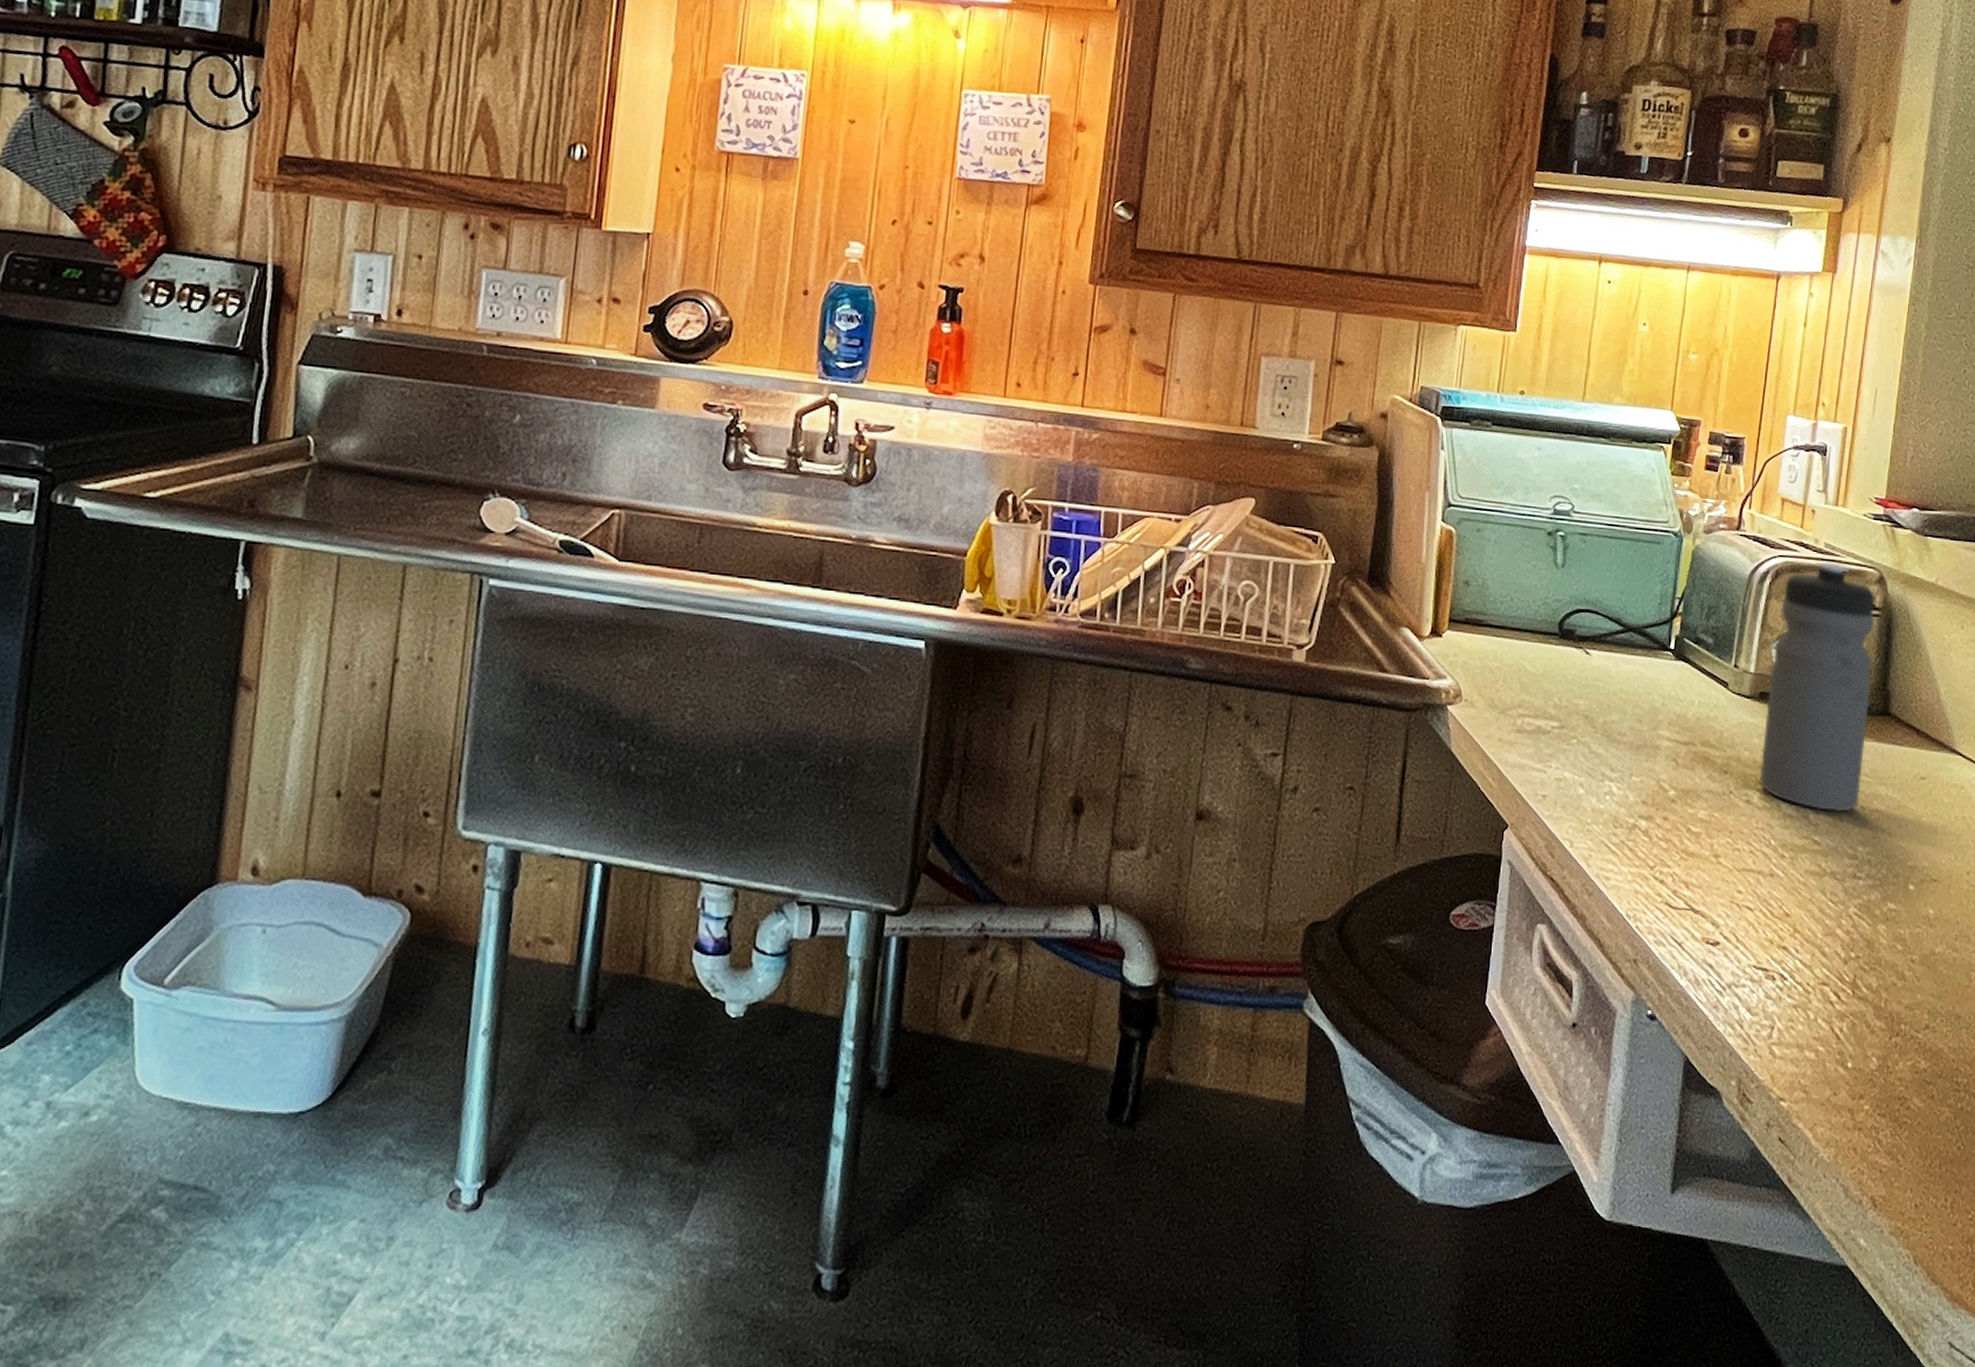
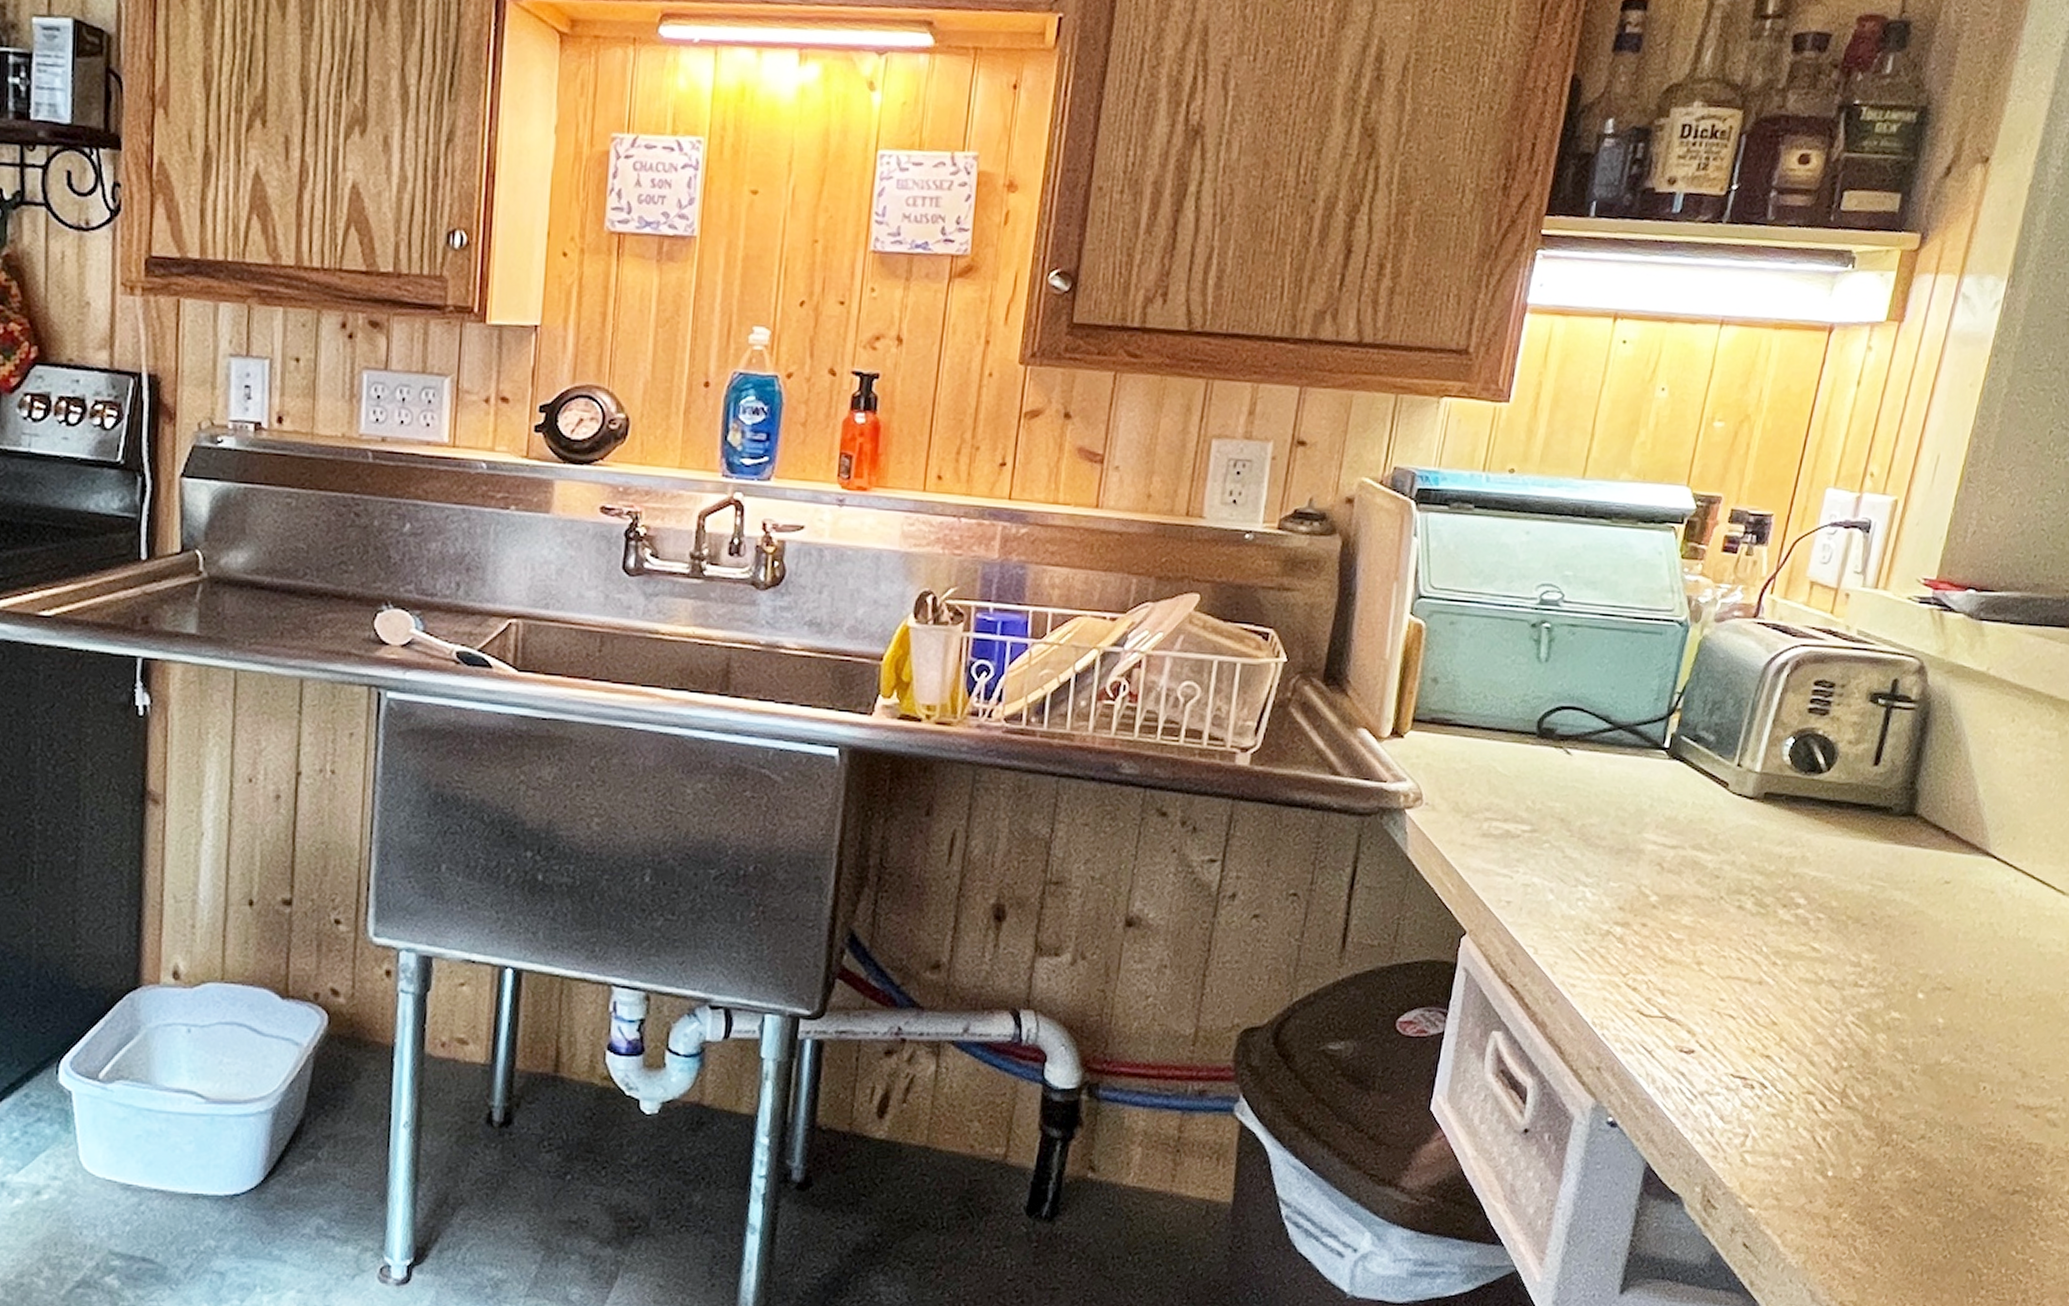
water bottle: present [1759,561,1875,813] -> none [1755,650,1912,919]

